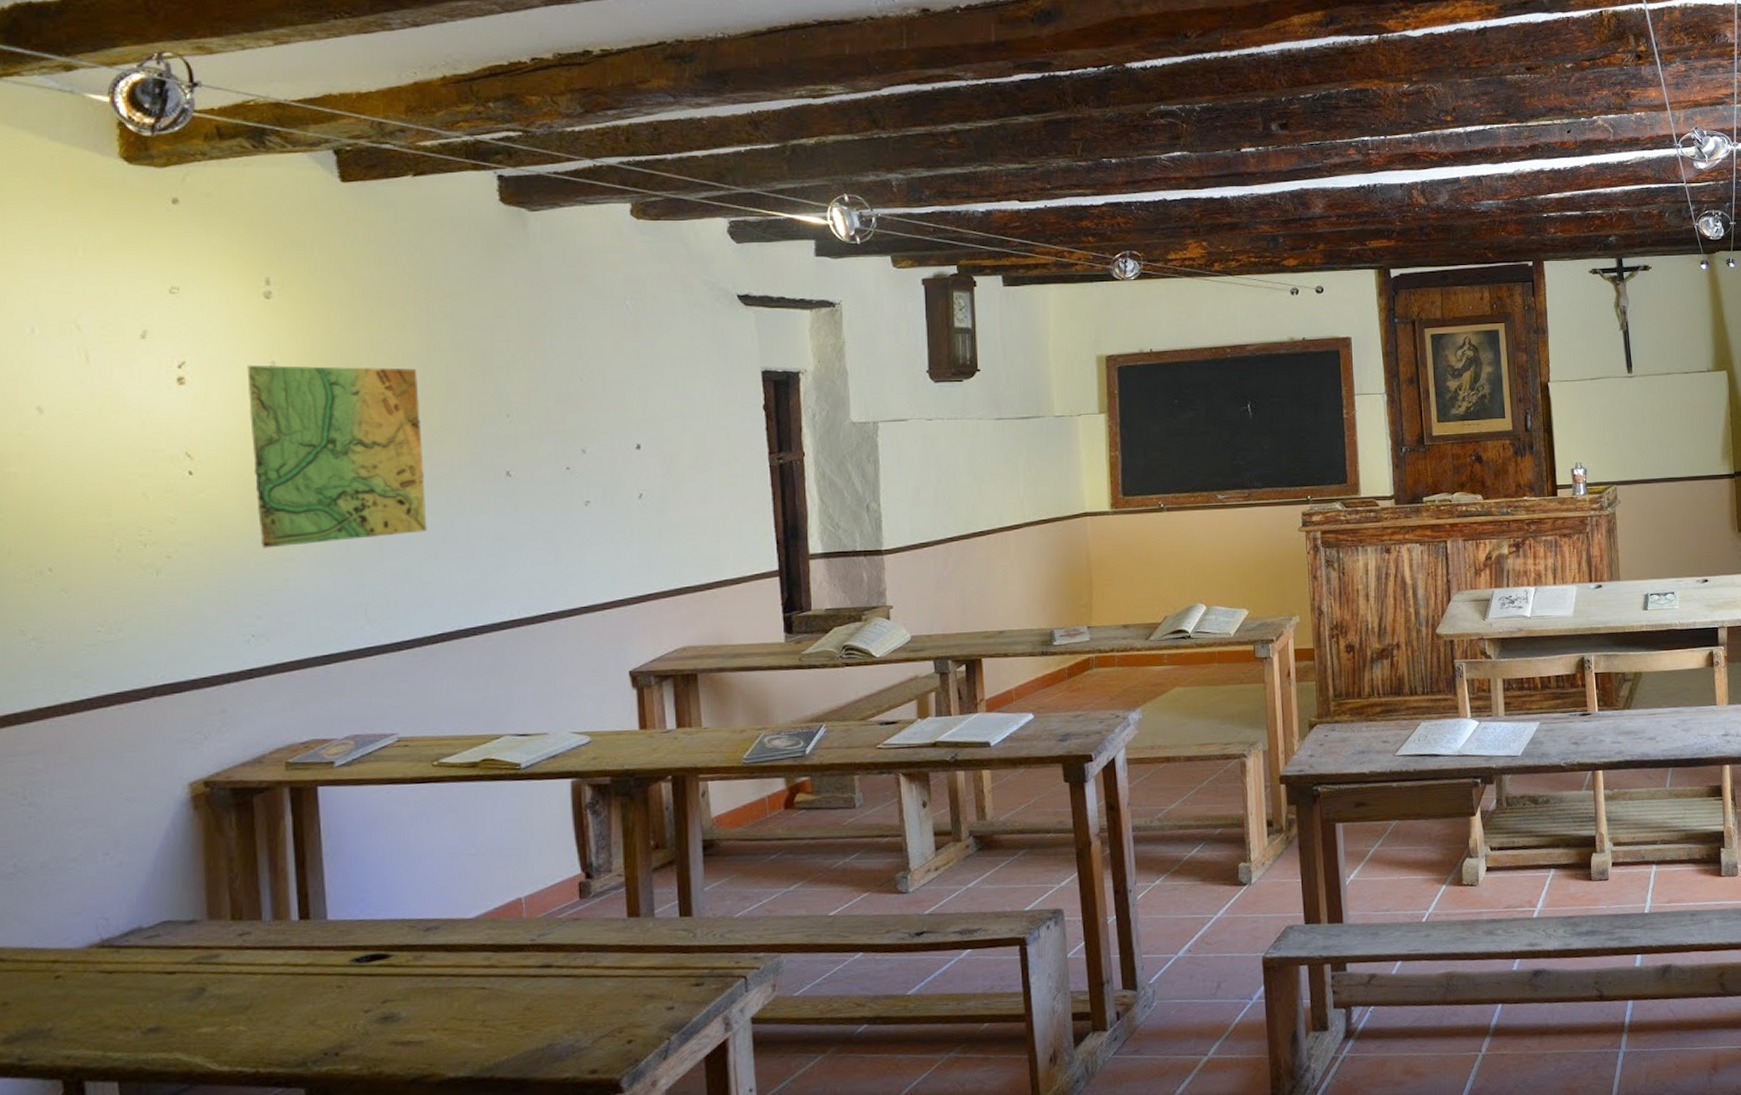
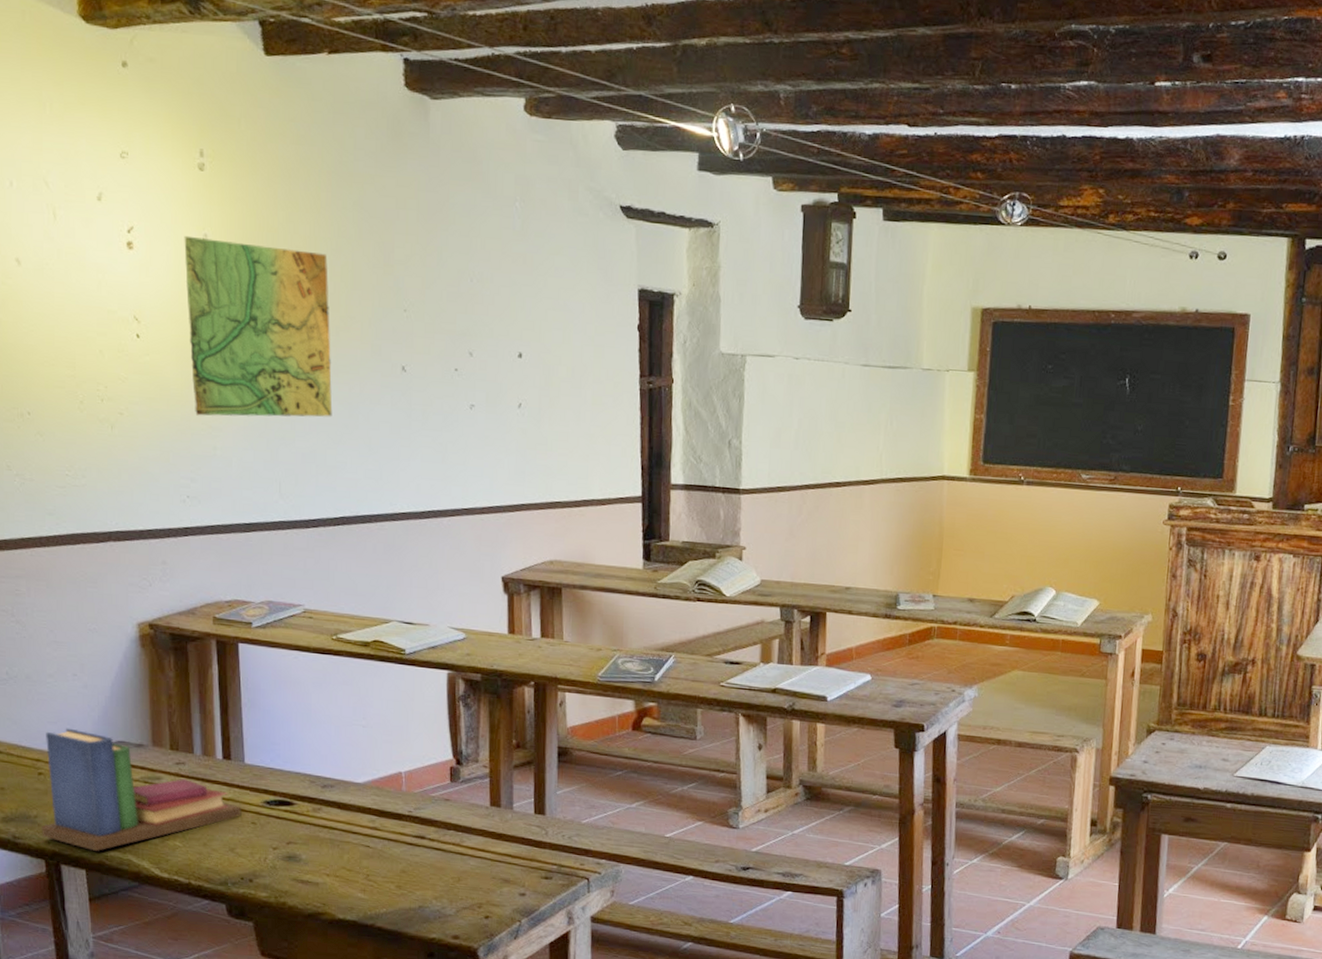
book: none [58,916,324,1057] -> present [42,728,242,851]

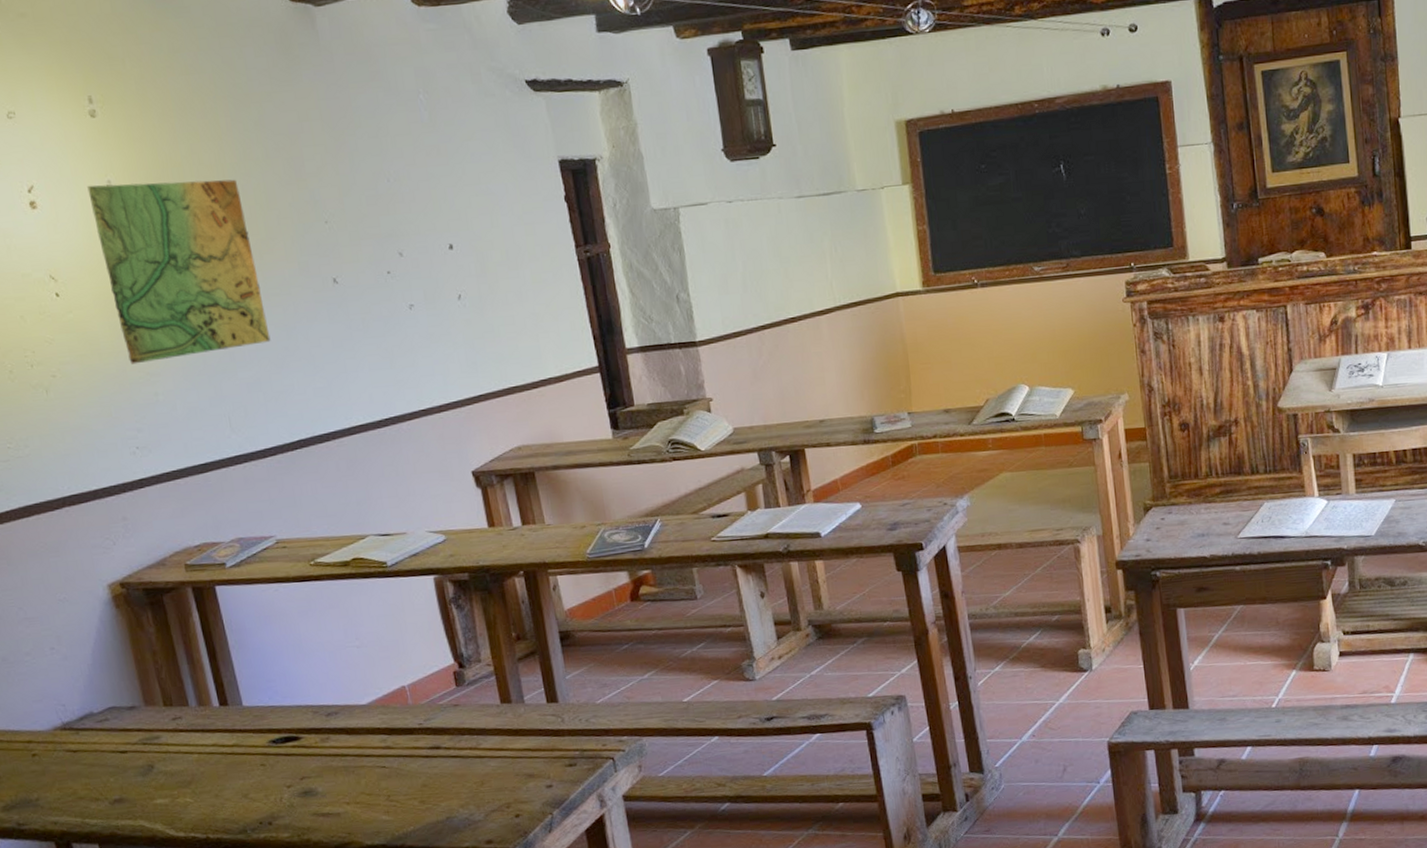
book: present [42,728,242,851] -> none [32,703,249,824]

